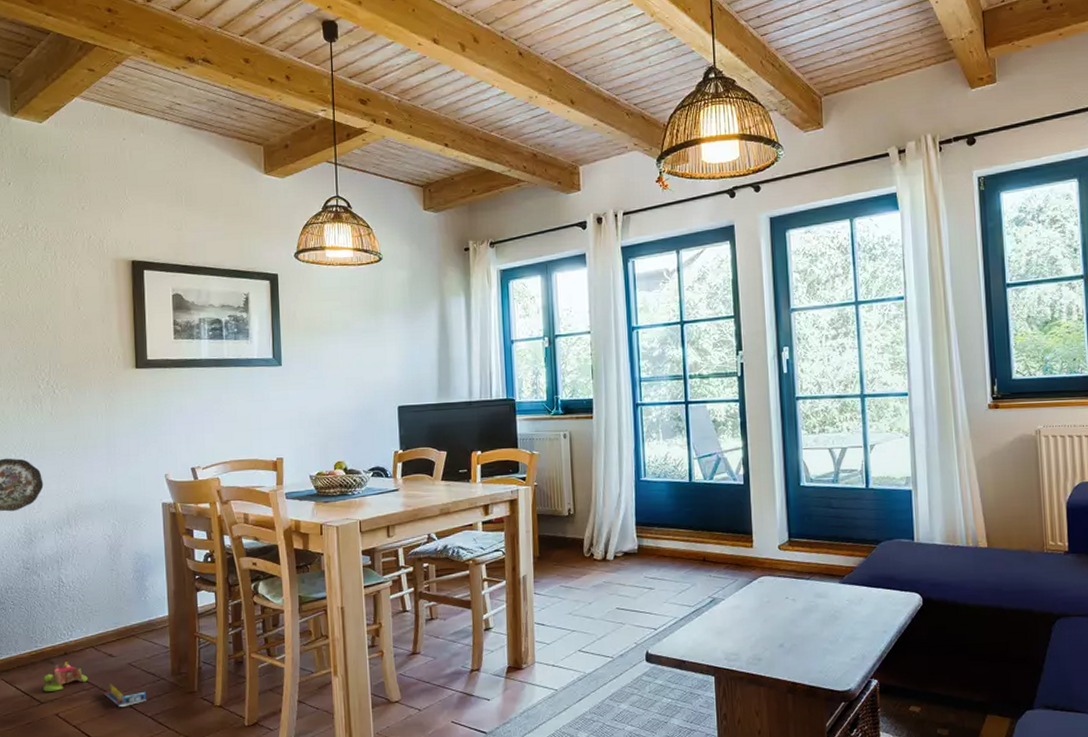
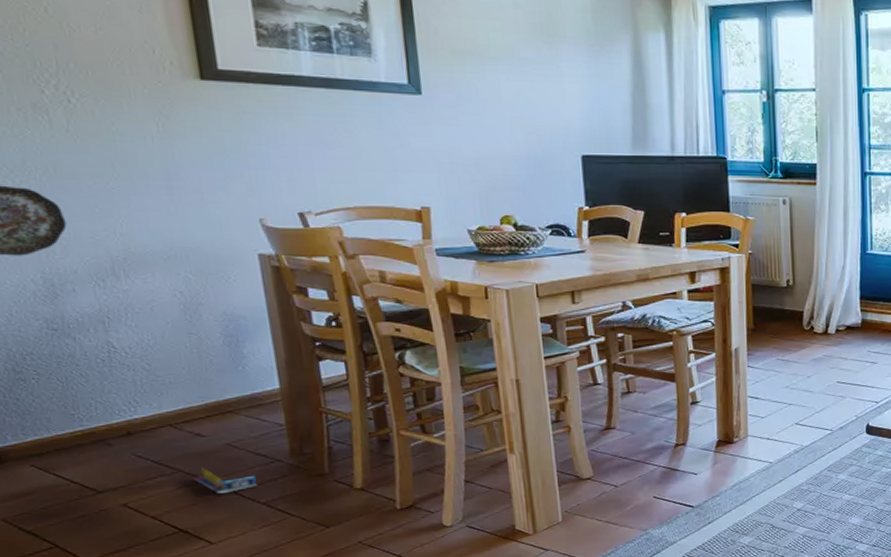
toy house: present [43,662,89,692] -> none [97,443,169,479]

